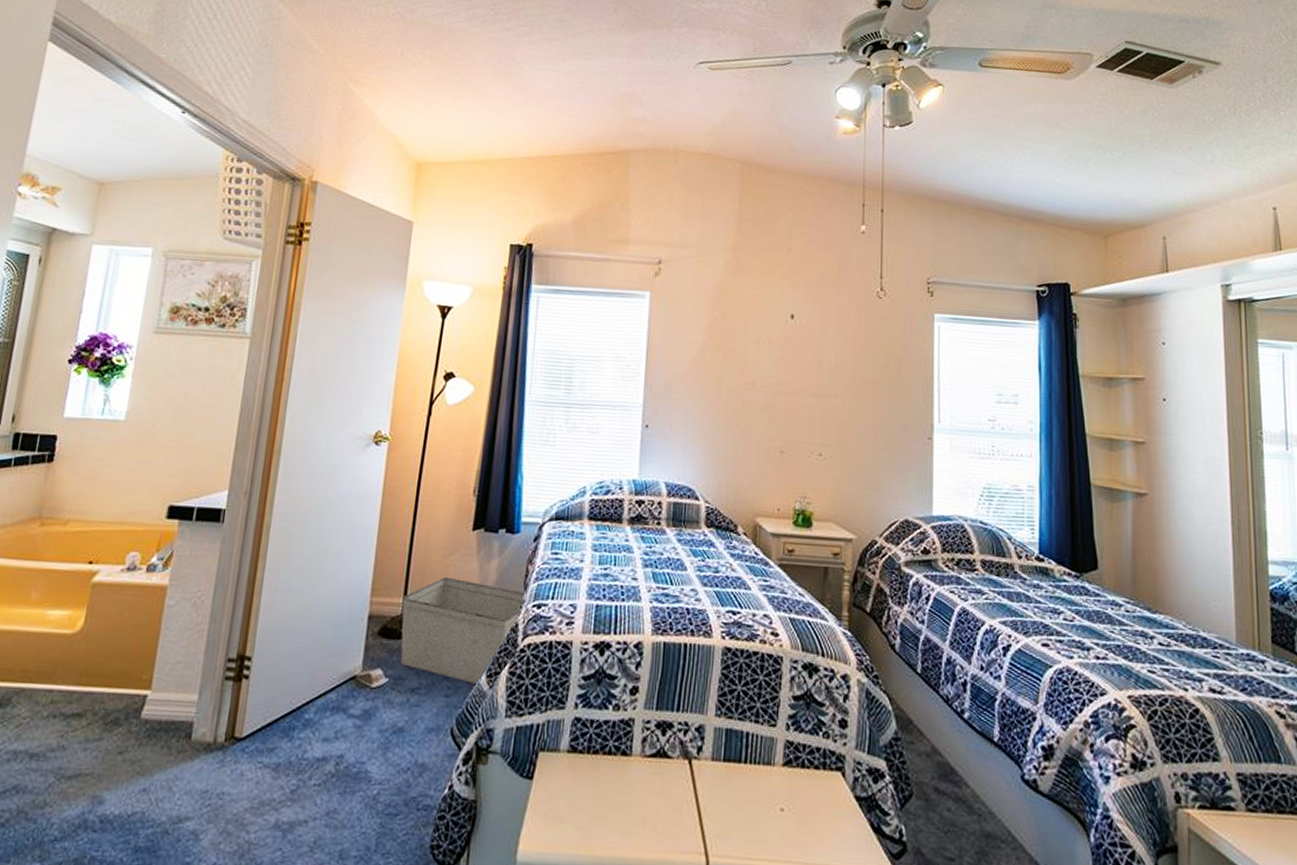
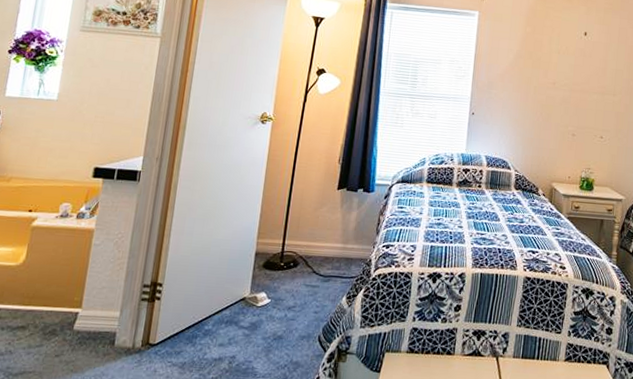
storage bin: present [400,576,525,686] -> none [280,224,377,305]

